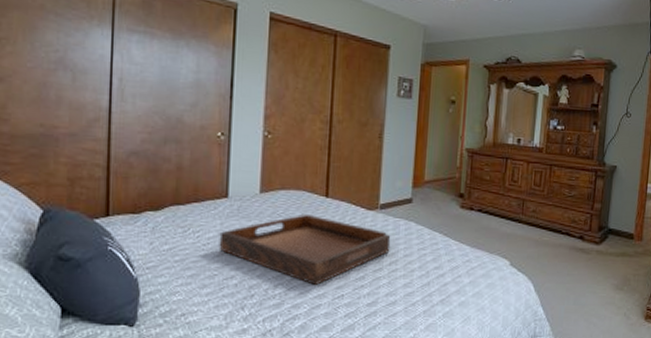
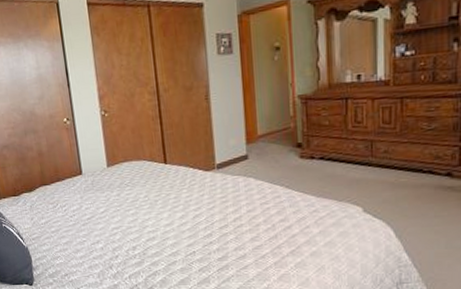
serving tray: present [219,213,391,285] -> none [81,181,233,244]

